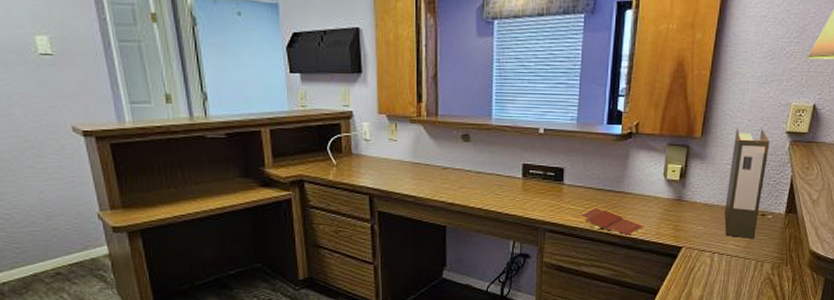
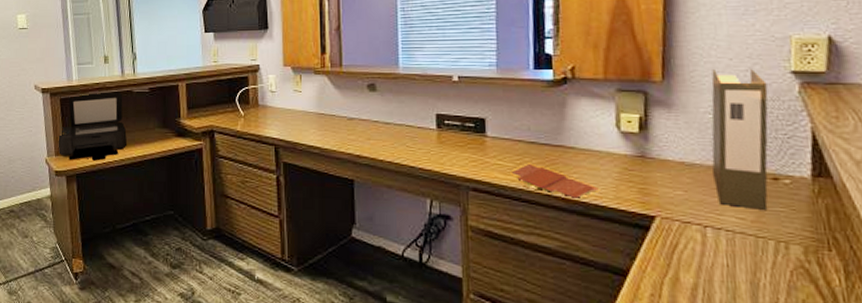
printer: none [112,136,202,215] -> present [58,92,127,161]

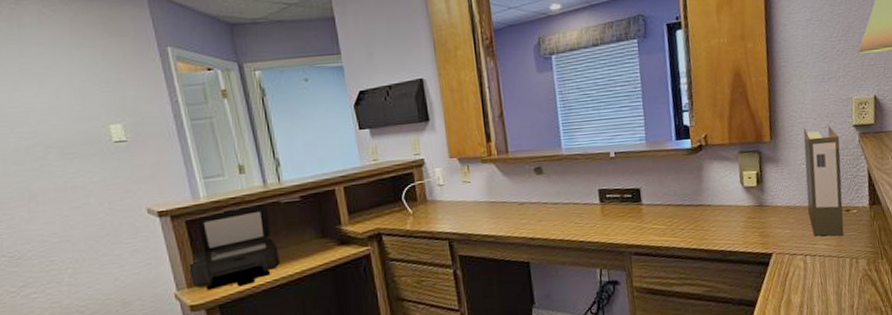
papers: present [512,164,599,198] -> none [665,224,731,249]

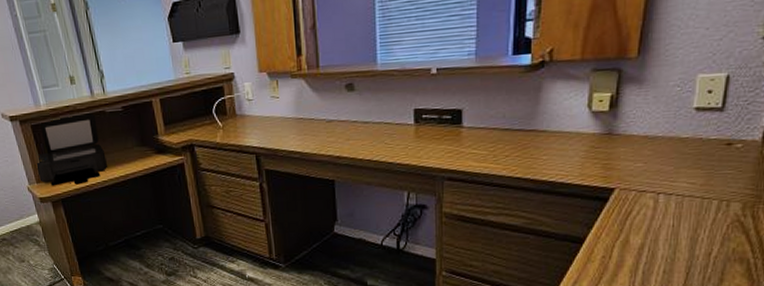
binder: present [803,126,844,236] -> none [673,37,738,174]

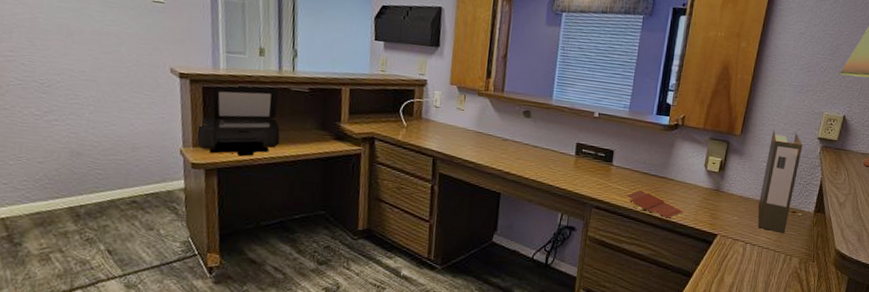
papers: none [485,150,565,179] -> present [626,190,685,219]
binder: none [673,37,738,174] -> present [758,129,803,233]

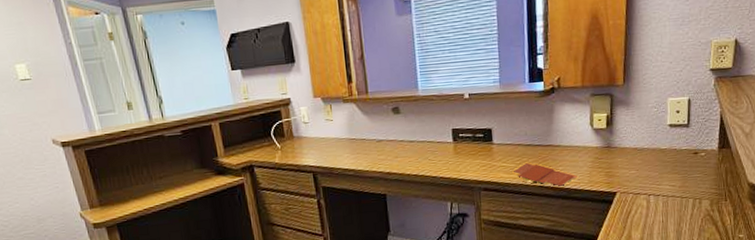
printer: present [196,84,280,157] -> none [90,137,166,211]
binder: present [758,129,803,233] -> none [655,69,694,178]

